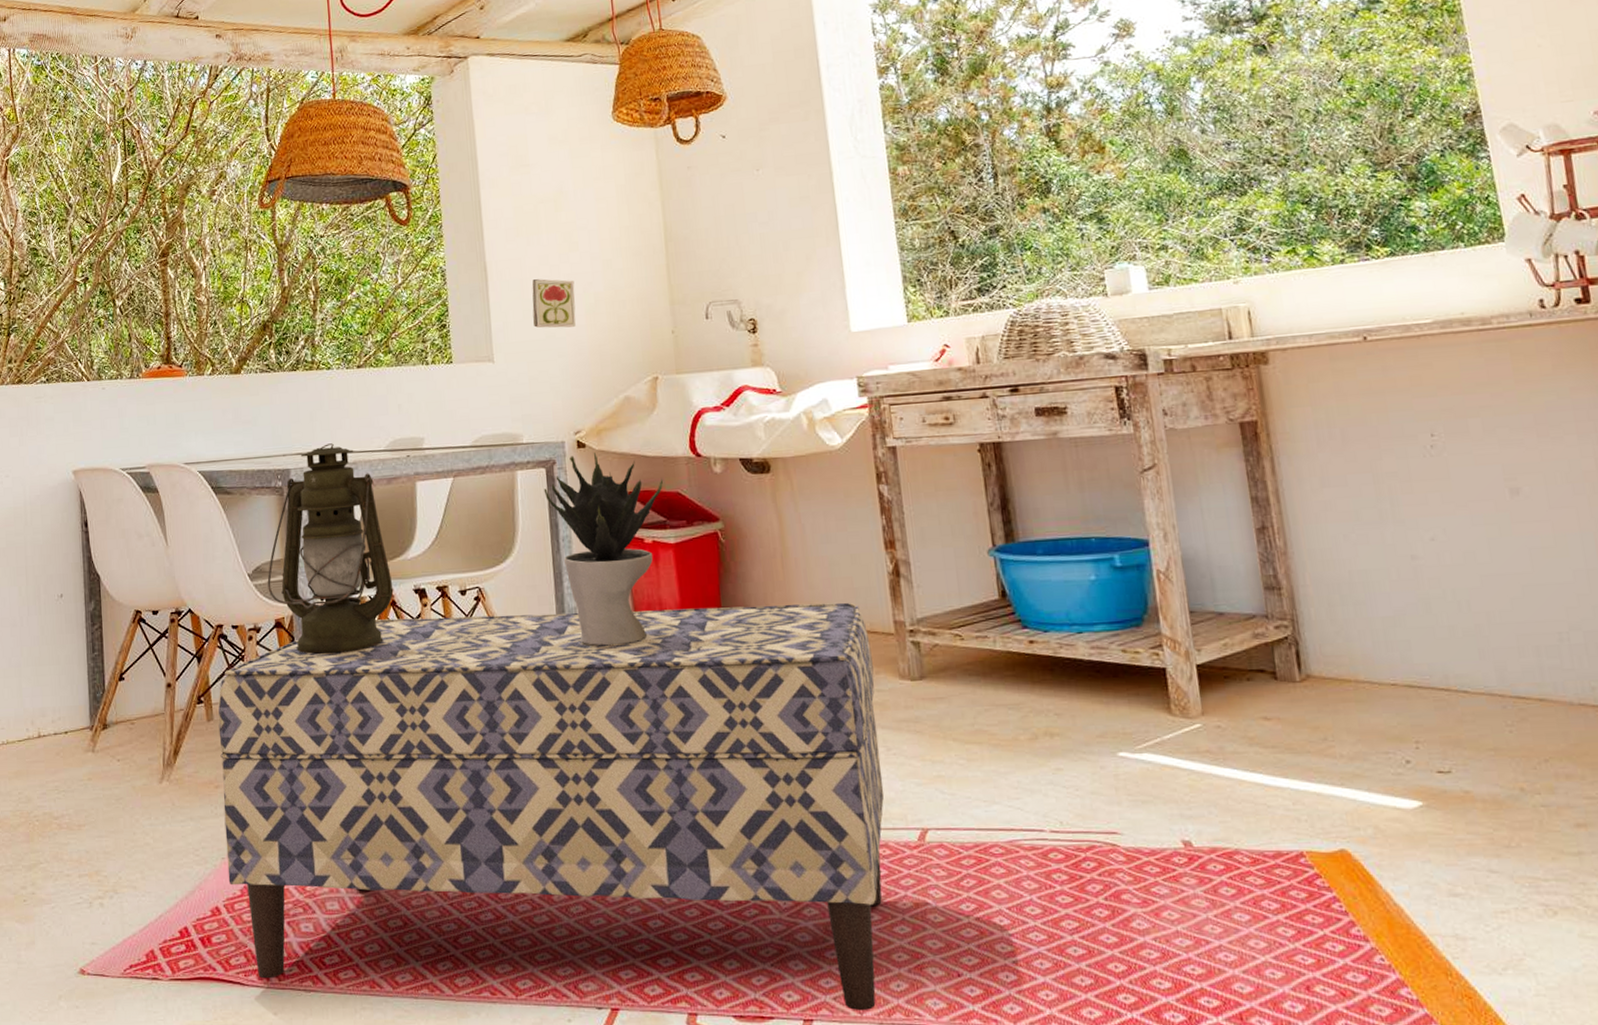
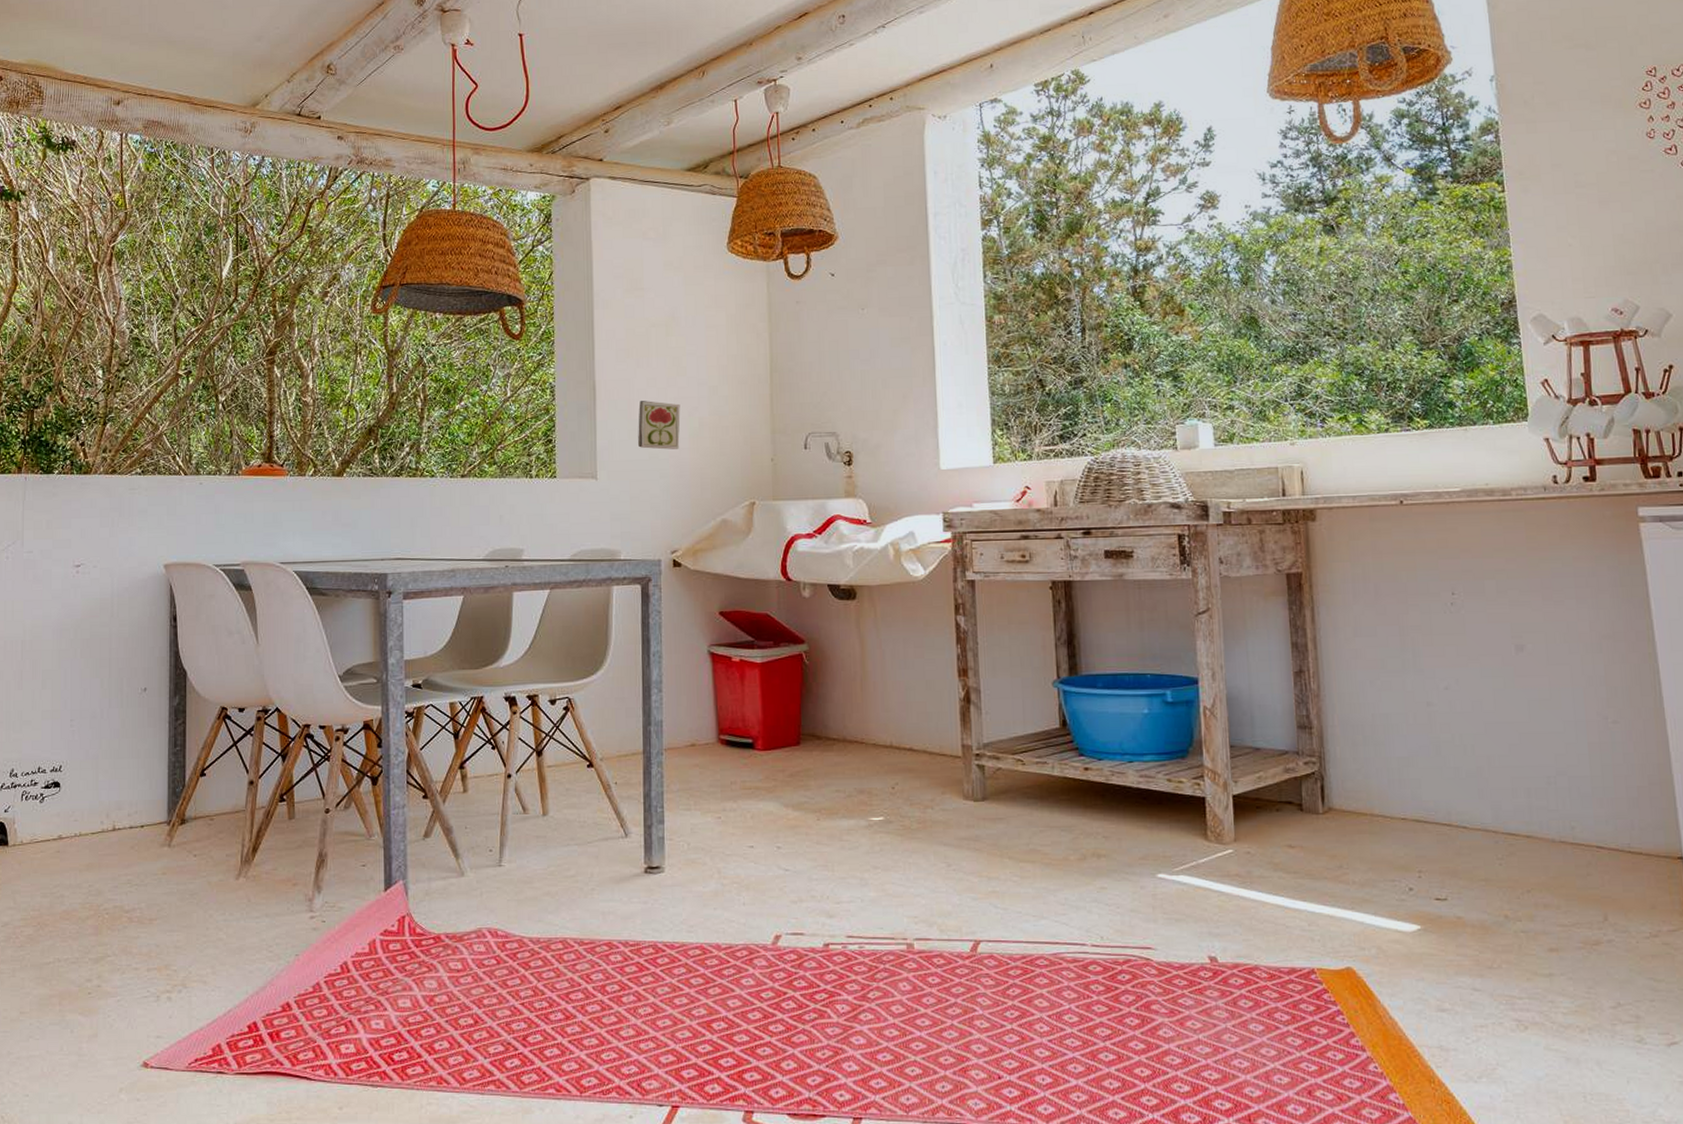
bench: present [218,602,885,1011] -> none [300,725,942,1111]
lantern: present [267,443,394,654] -> none [358,550,484,757]
potted plant: present [543,452,664,646] -> none [638,572,754,759]

